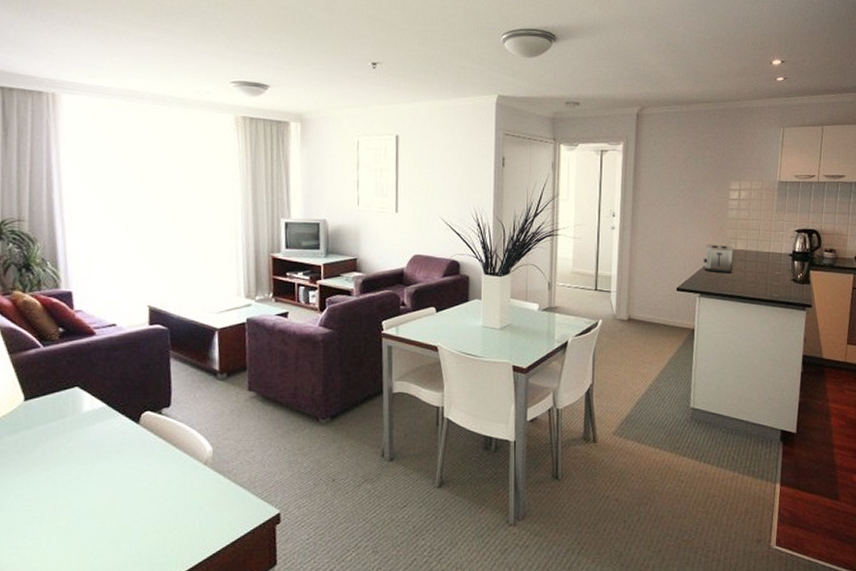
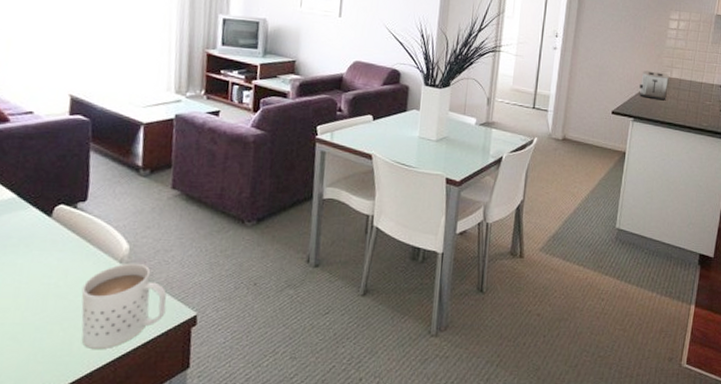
mug: none [171,464,251,549] -> present [81,263,167,348]

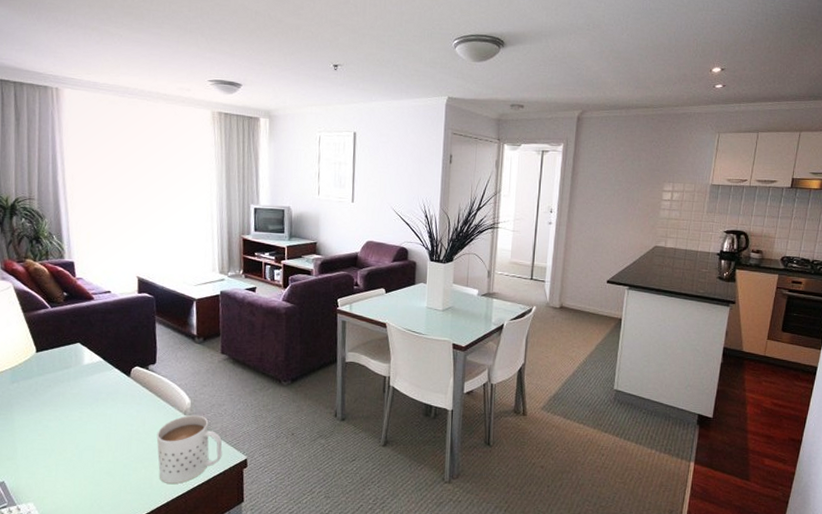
toaster: present [639,70,669,101] -> none [634,241,664,269]

